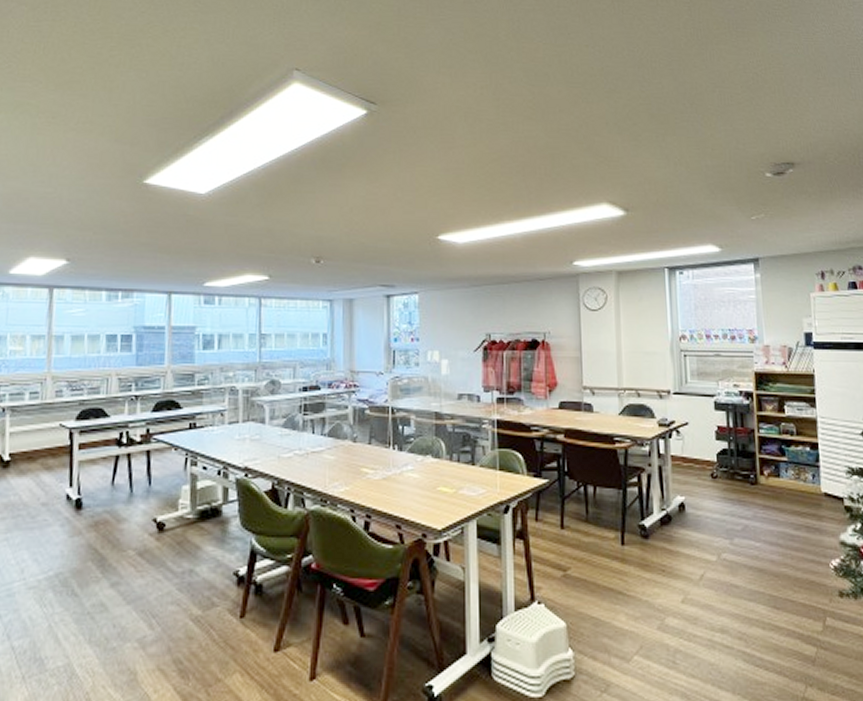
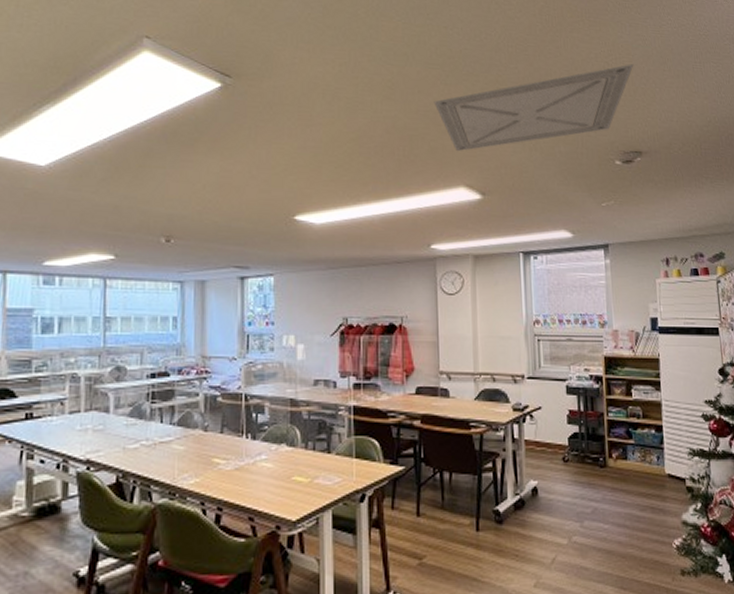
ceiling vent: none [575,73,785,169] -> present [434,64,634,152]

